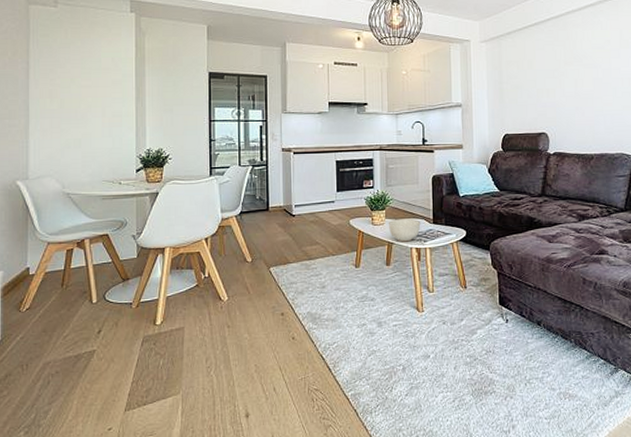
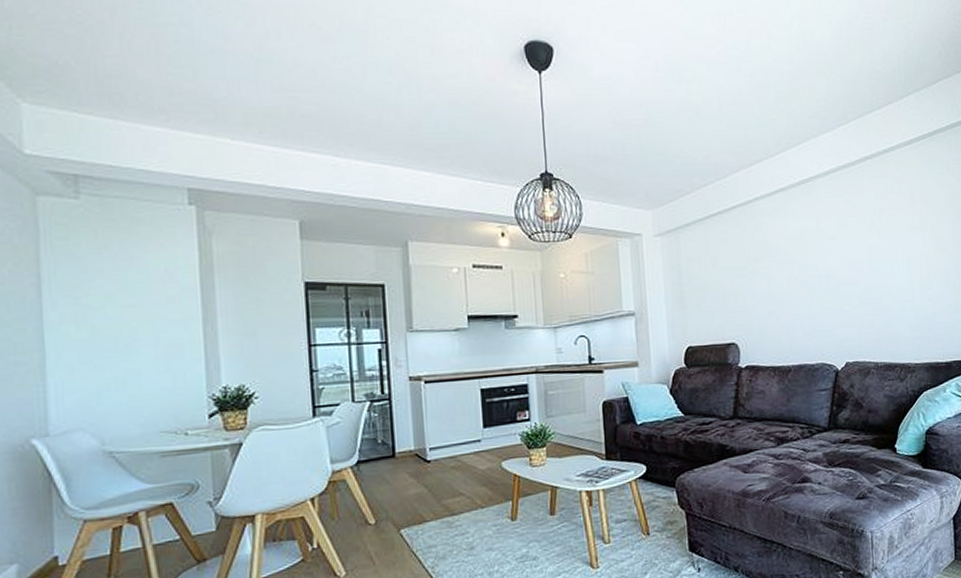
bowl: present [388,219,421,242] -> none [550,456,591,485]

